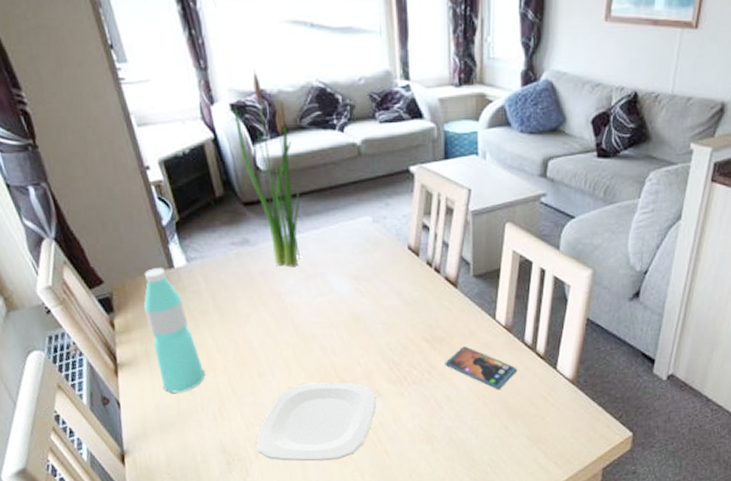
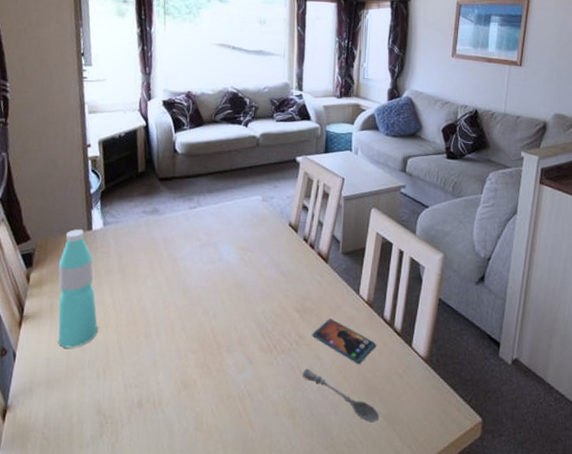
plant: present [233,69,301,266] -> none [164,76,208,235]
plate: present [256,382,376,461] -> none [130,346,247,430]
soupspoon: none [438,397,523,443] -> present [303,368,380,423]

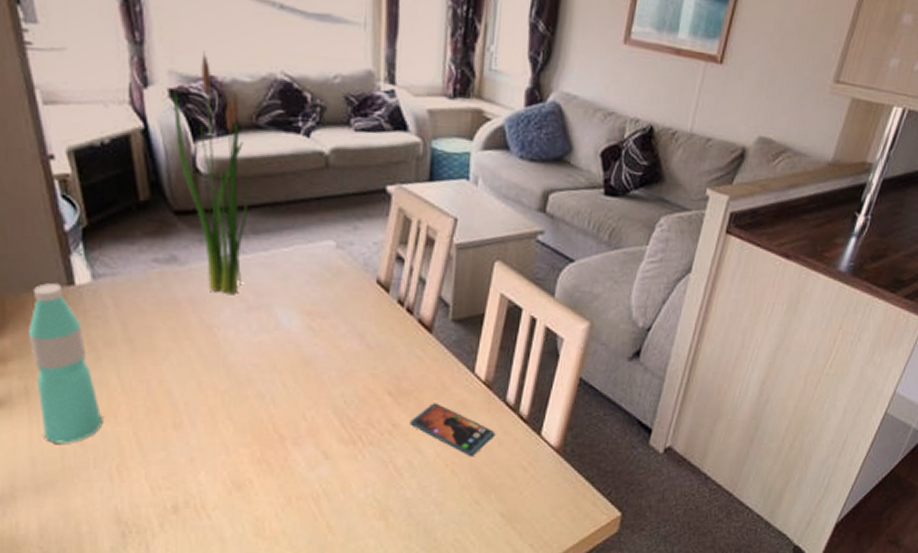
plant: none [164,76,208,235] -> present [172,50,248,294]
soupspoon: present [303,368,380,423] -> none [397,462,496,521]

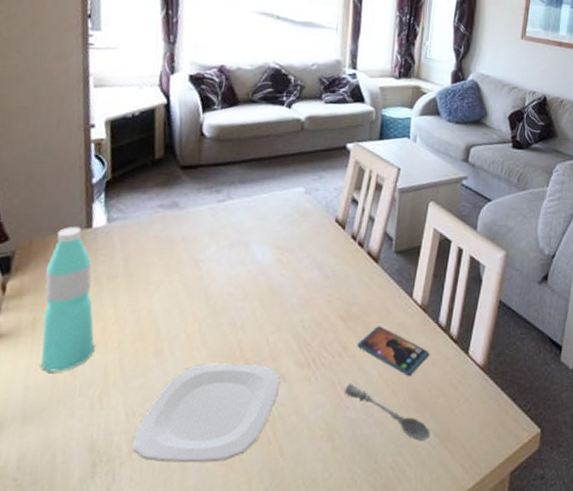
plate: none [163,438,322,536] -> present [132,363,280,463]
plant: present [172,50,248,294] -> none [190,48,242,233]
soupspoon: none [397,462,496,521] -> present [345,383,431,441]

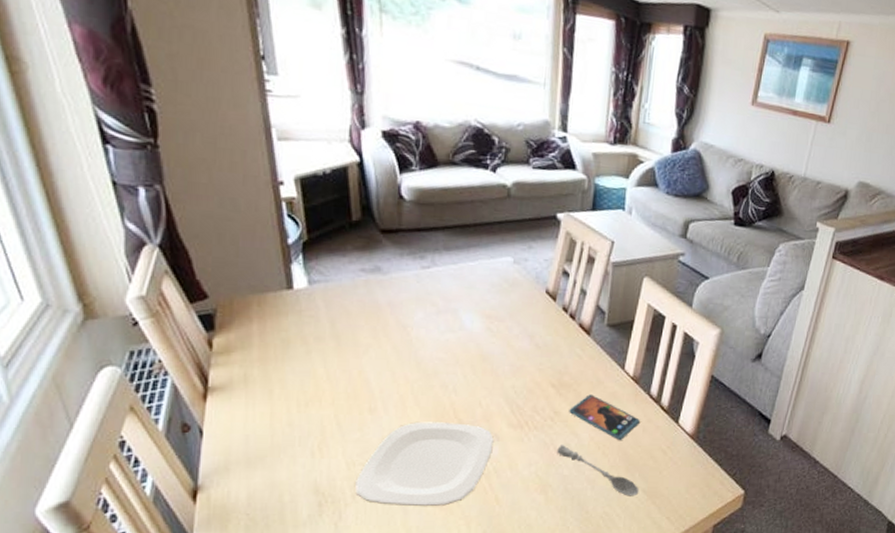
water bottle: present [40,227,95,372] -> none [250,287,309,424]

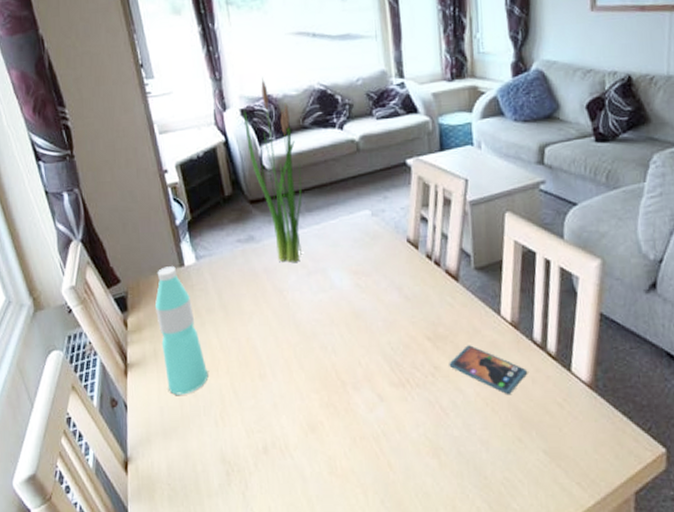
water bottle: none [250,287,309,424] -> present [154,266,209,395]
plate: present [355,421,494,507] -> none [256,384,378,475]
plant: none [384,101,444,299] -> present [243,77,303,262]
soupspoon: present [557,445,640,496] -> none [443,402,540,459]

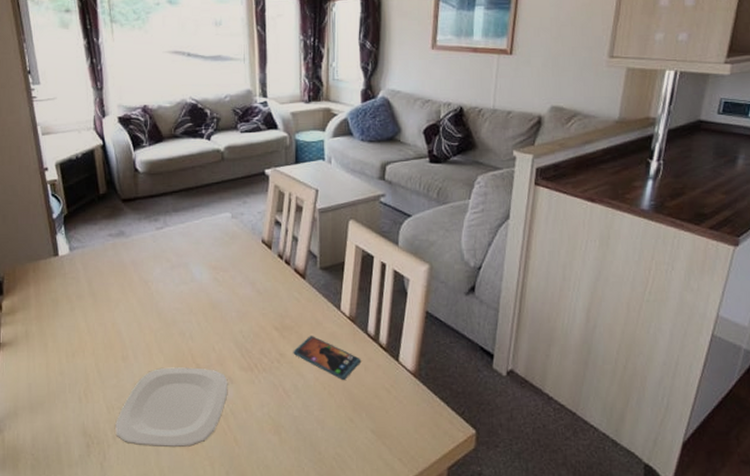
water bottle: present [154,266,209,395] -> none [28,256,75,373]
plant: present [243,77,303,262] -> none [120,89,170,256]
plate: none [256,384,378,475] -> present [115,367,228,448]

